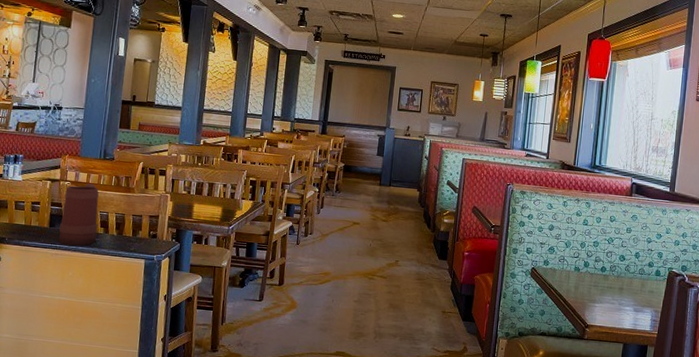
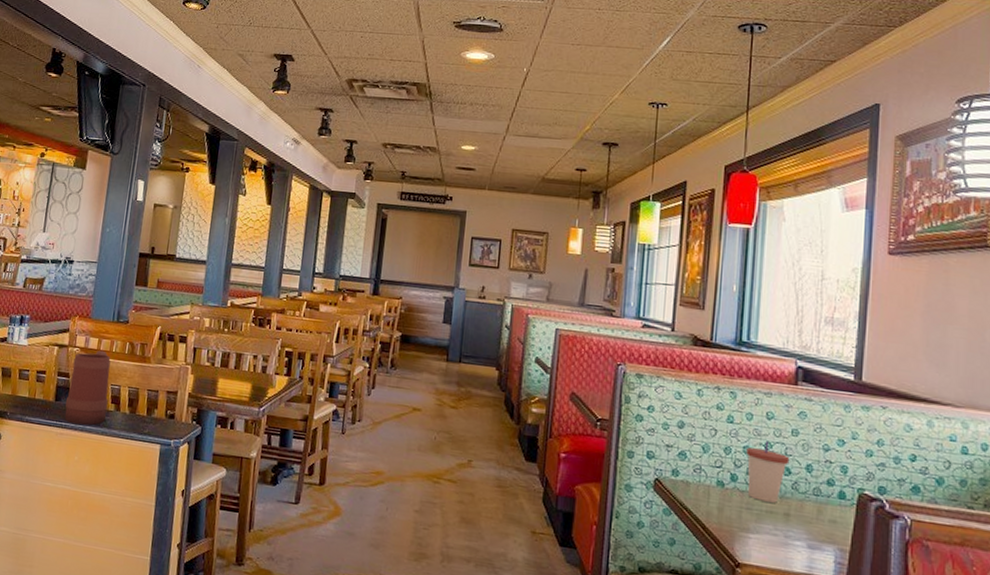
cup: none [595,237,625,281] -> present [746,441,790,503]

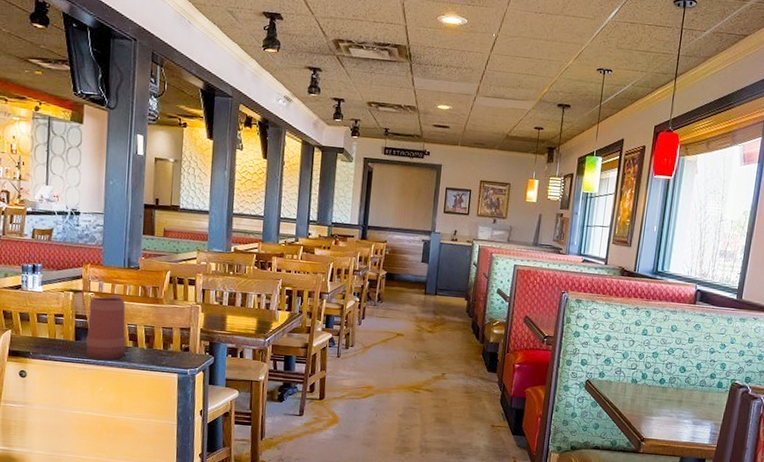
cup: present [746,441,790,503] -> none [653,347,686,393]

